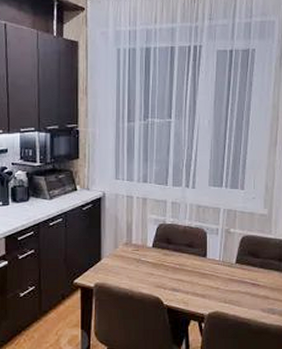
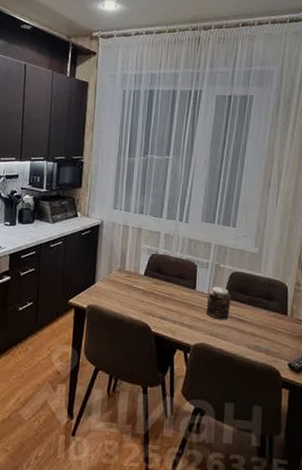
jar: none [218,252,243,286] -> present [206,286,231,320]

